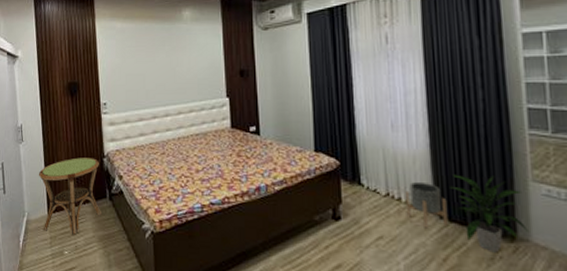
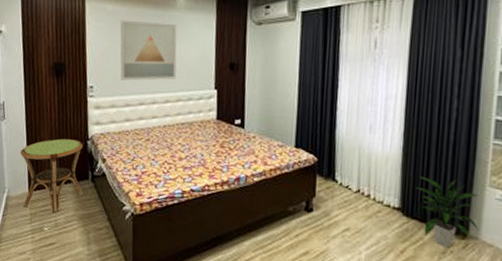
wall art: none [129,35,187,95] -> present [120,20,177,81]
planter: present [405,181,449,228] -> none [373,180,412,223]

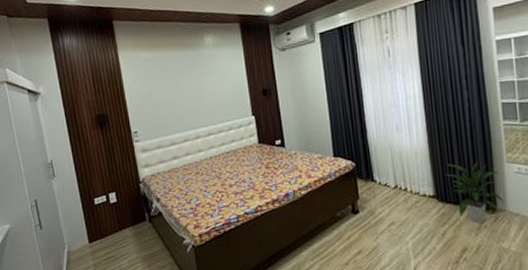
side table: present [20,138,83,213] -> none [74,185,143,260]
wall art: present [120,20,177,81] -> none [154,61,215,121]

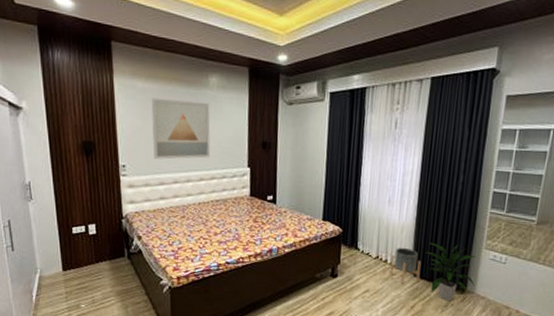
wall art: none [154,61,215,121] -> present [151,98,211,160]
planter: none [410,172,445,211] -> present [389,247,422,284]

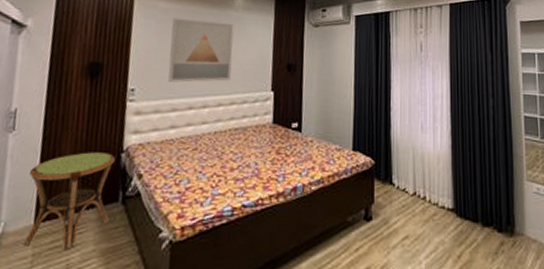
side table: none [50,218,119,290] -> present [23,152,115,249]
planter: present [389,247,422,284] -> none [429,180,464,226]
indoor plant: present [425,242,476,302] -> none [466,174,523,247]

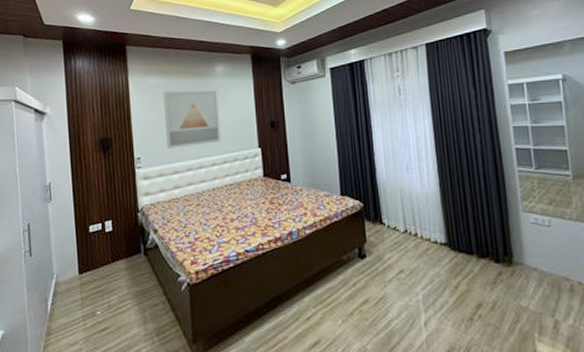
side table: present [23,152,115,249] -> none [68,213,136,294]

